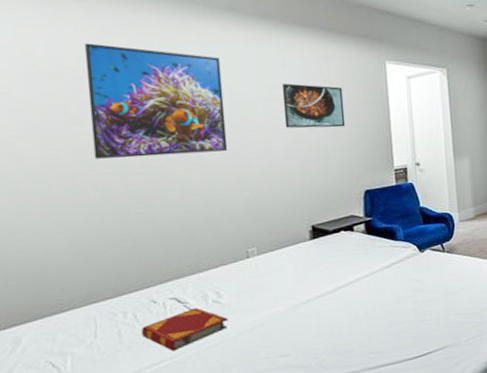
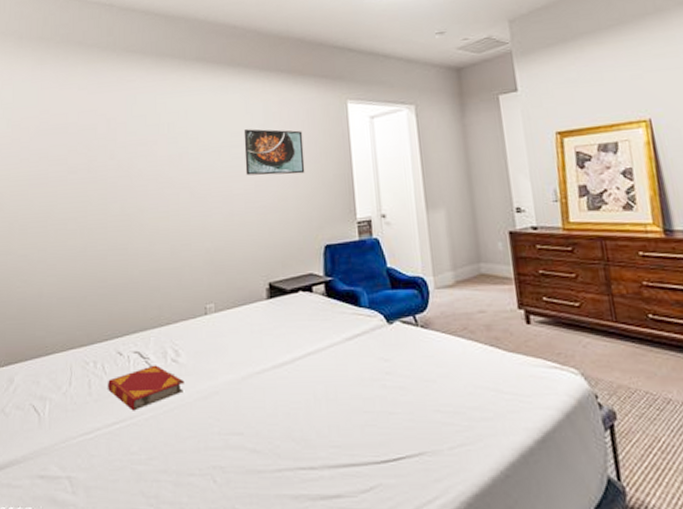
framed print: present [84,43,228,159] -> none [83,100,193,206]

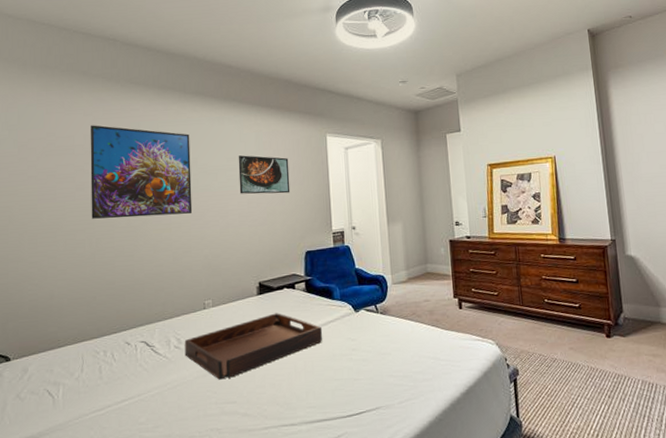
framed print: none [83,100,193,206] -> present [90,125,193,219]
hardback book: present [107,365,185,411] -> none [116,351,186,390]
serving tray: none [182,322,348,404] -> present [184,313,323,380]

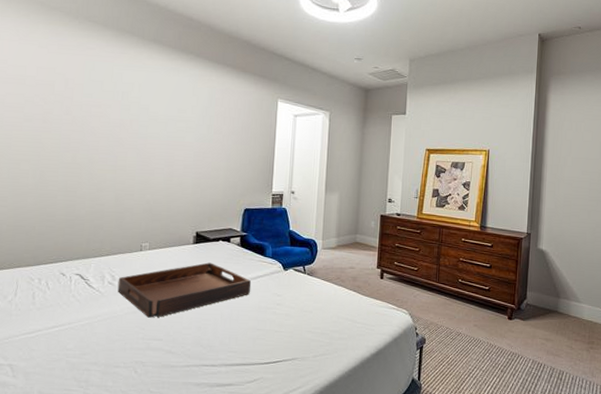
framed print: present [90,125,193,219] -> none [37,58,144,158]
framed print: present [238,155,290,194] -> none [187,108,239,151]

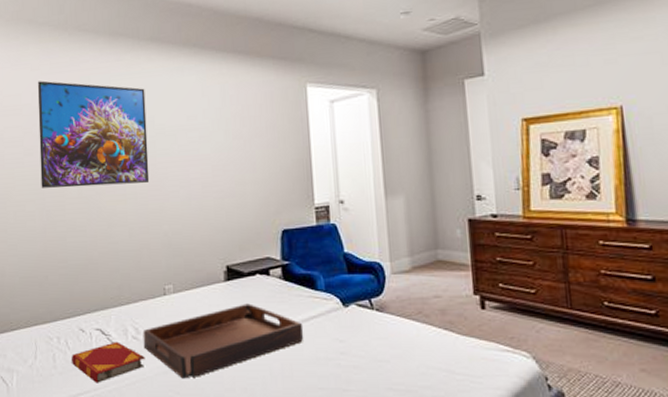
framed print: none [37,58,144,158] -> present [37,80,150,188]
hardback book: none [49,285,118,319] -> present [71,341,145,383]

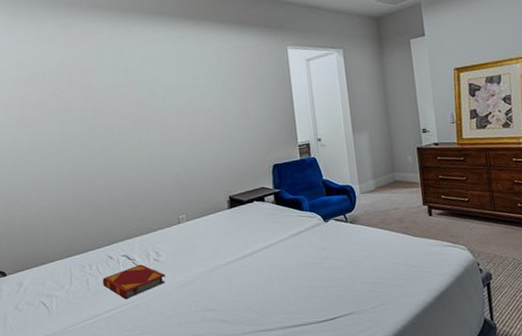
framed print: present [37,80,150,188] -> none [58,50,161,142]
serving tray: present [143,303,304,379] -> none [162,225,294,290]

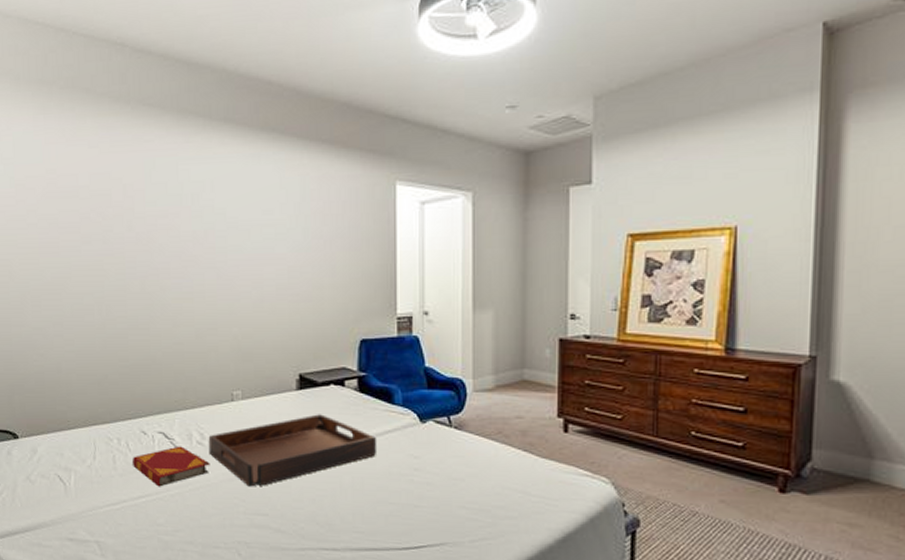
serving tray: none [162,225,294,290] -> present [208,414,377,487]

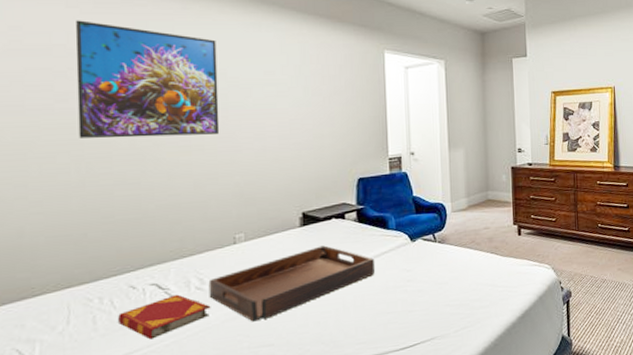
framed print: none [96,160,219,282] -> present [75,20,220,139]

